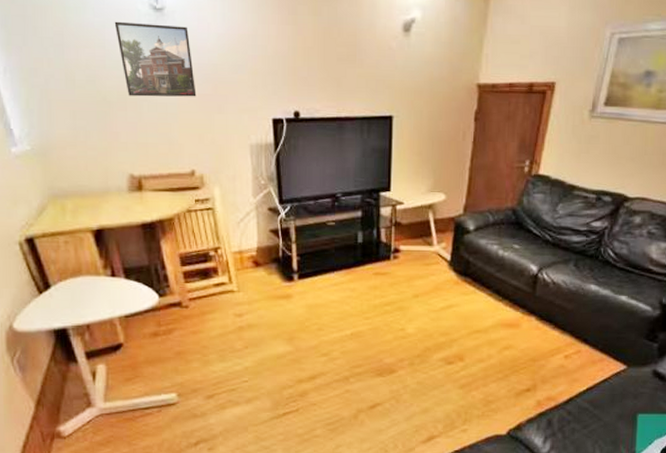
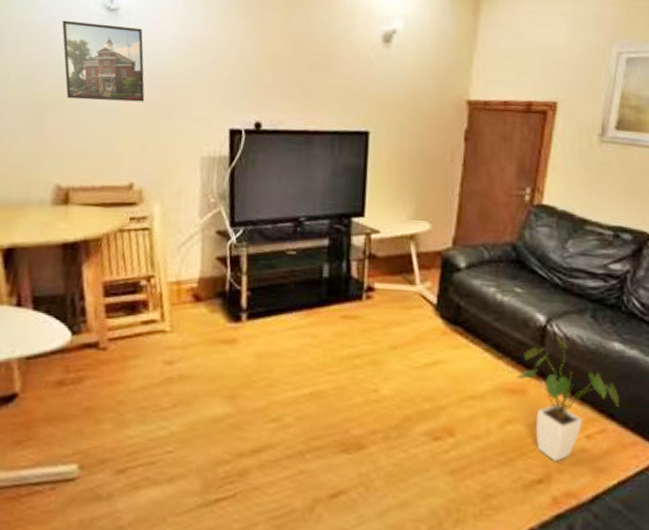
house plant: none [512,281,593,376] -> present [516,335,620,462]

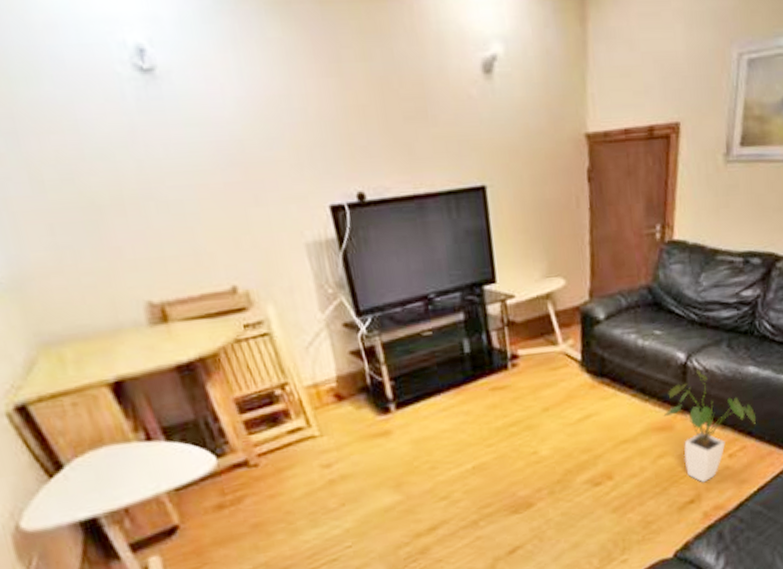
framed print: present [62,20,145,102] -> none [86,91,222,196]

